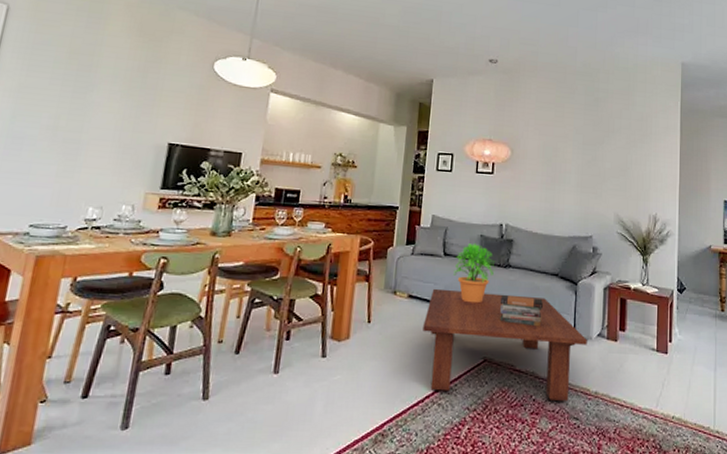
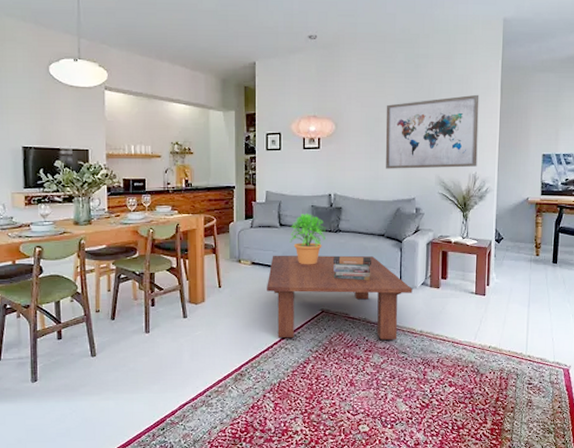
wall art: none [562,133,659,208] -> present [385,94,479,169]

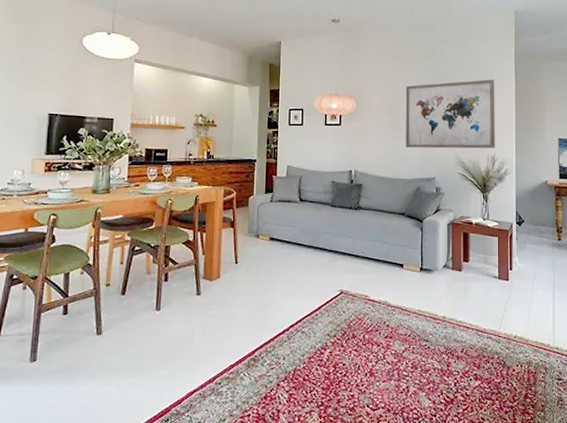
coffee table: present [267,255,412,340] -> none [285,231,434,325]
potted plant: present [290,213,327,265] -> none [309,188,347,243]
book stack: present [332,255,371,281] -> none [352,233,392,261]

